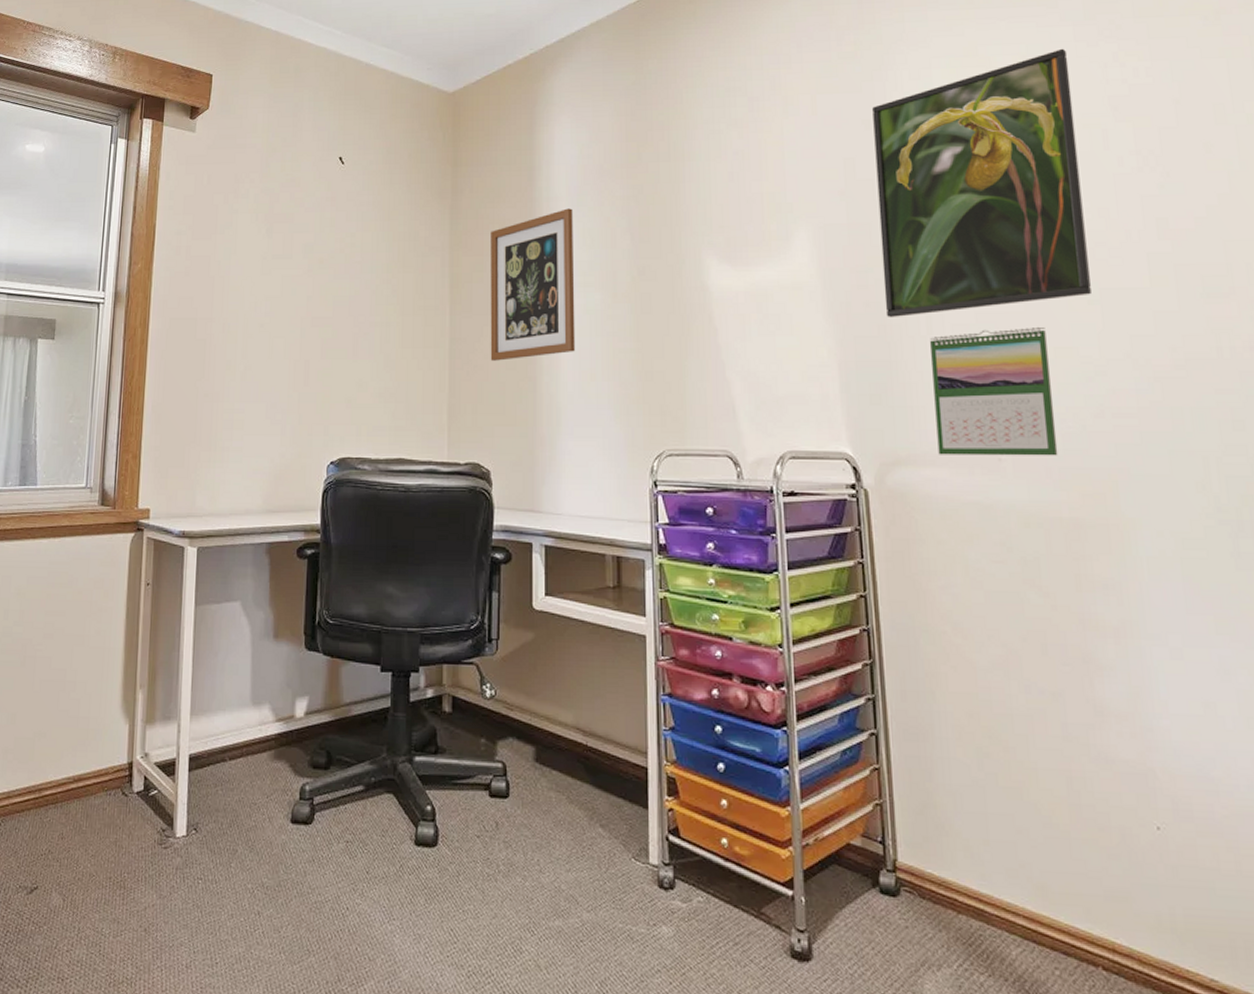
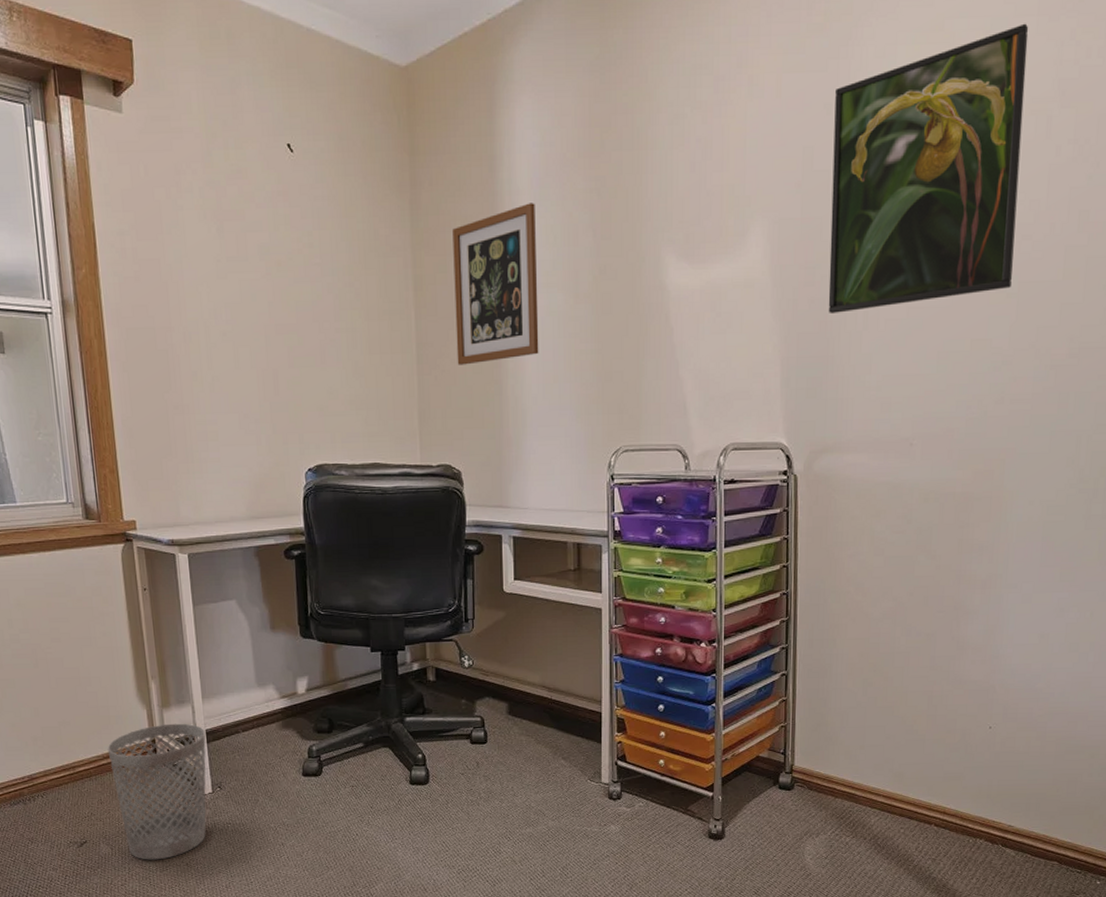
wastebasket: none [79,743,189,921] -> present [107,723,207,860]
calendar: present [930,326,1058,456] -> none [860,320,966,442]

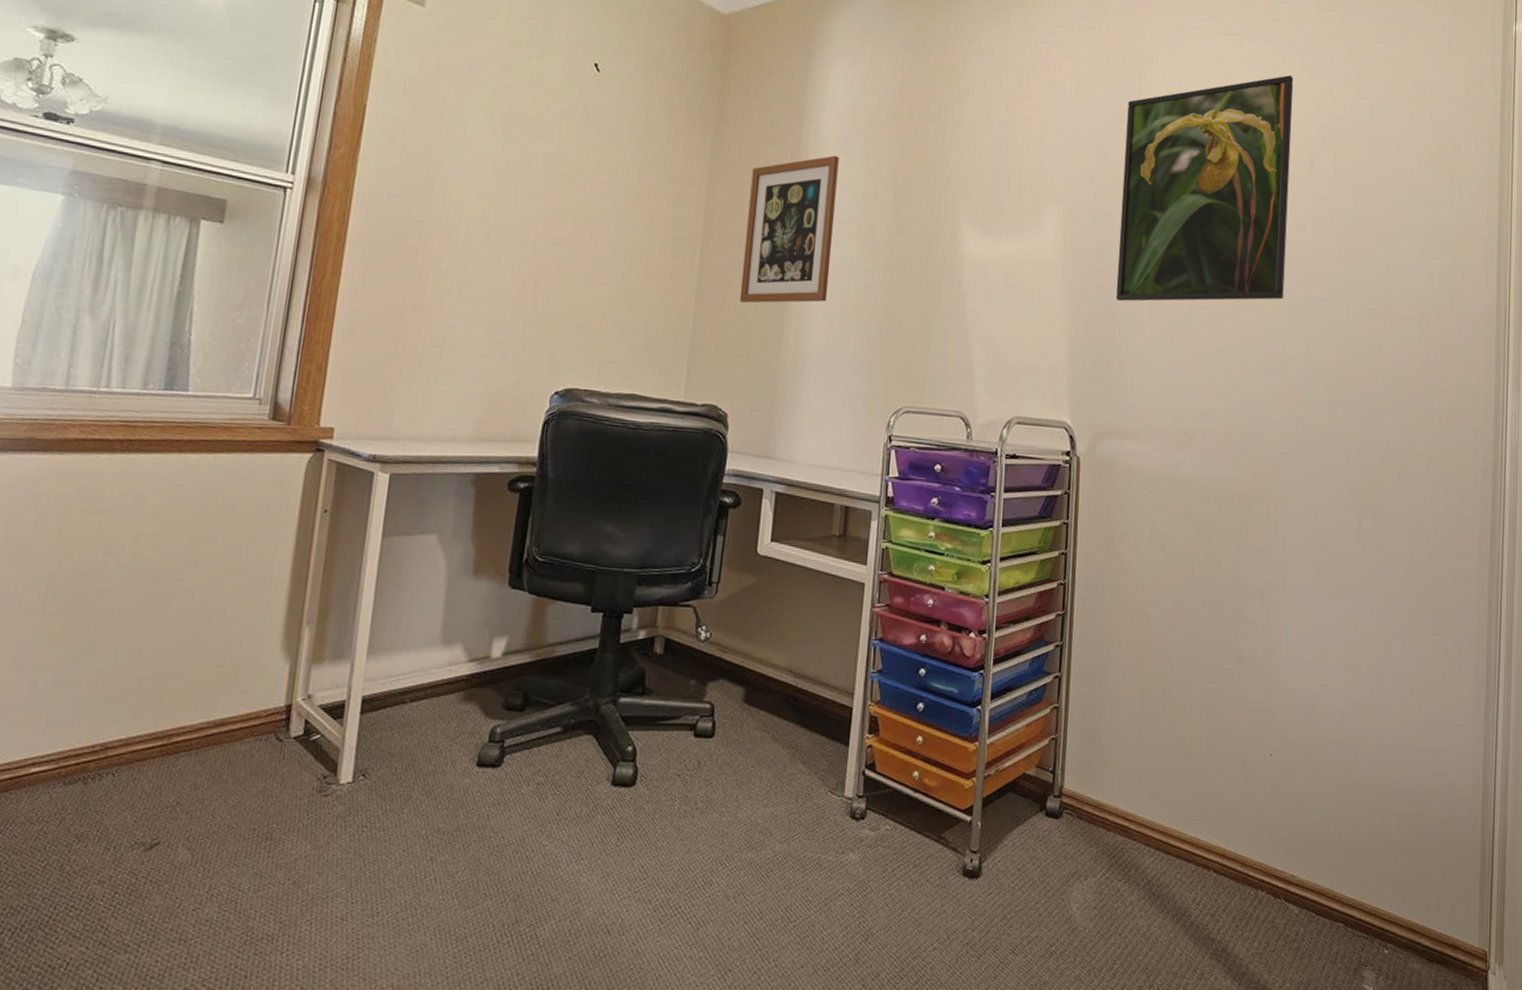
wastebasket: present [107,723,207,860] -> none [216,684,362,875]

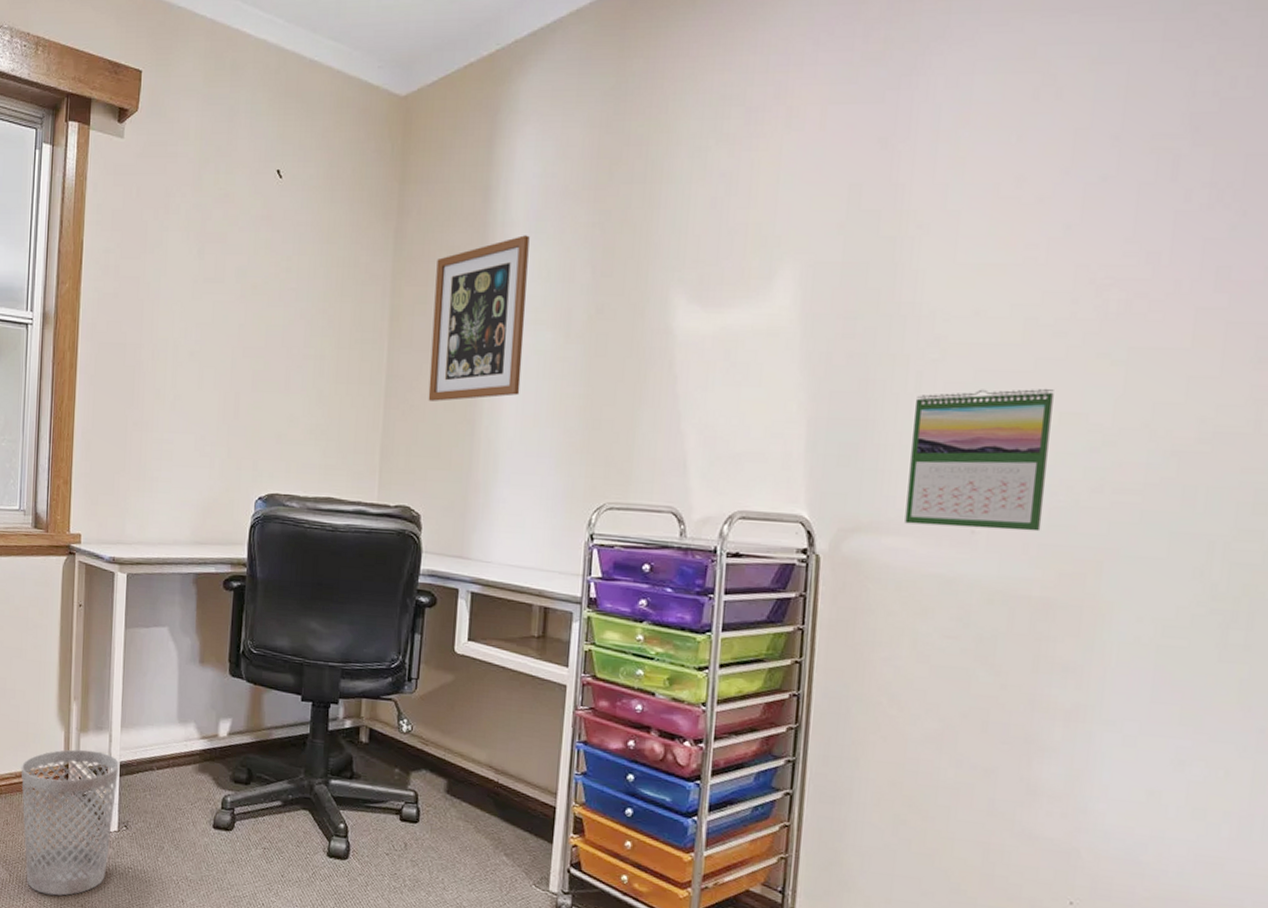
wastebasket: none [216,684,362,875] -> present [21,749,120,896]
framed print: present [1115,75,1294,302] -> none [870,50,1151,372]
calendar: none [1143,320,1243,439] -> present [905,388,1054,532]

